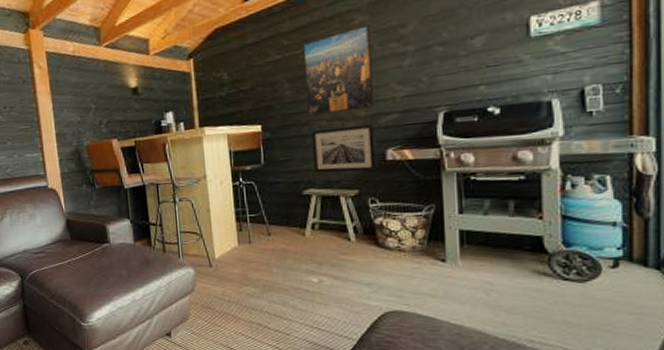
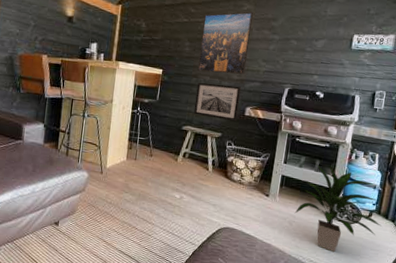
indoor plant: none [490,205,639,324] -> present [294,163,382,252]

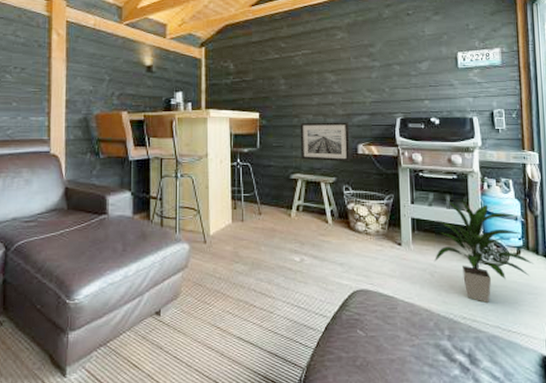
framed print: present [197,11,253,75] -> none [296,40,350,111]

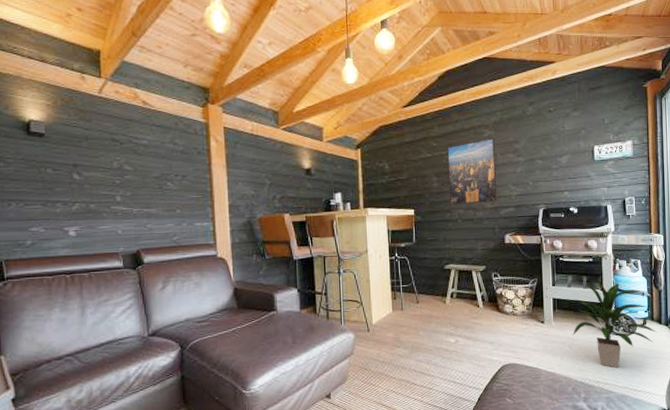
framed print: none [296,40,350,111] -> present [447,137,498,206]
wall art: present [300,122,350,162] -> none [452,215,498,252]

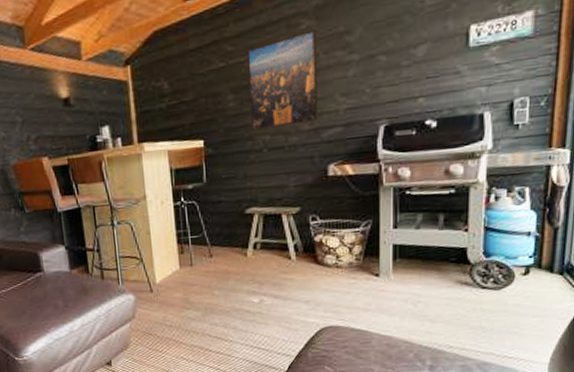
indoor plant: present [572,280,657,368] -> none [418,219,545,330]

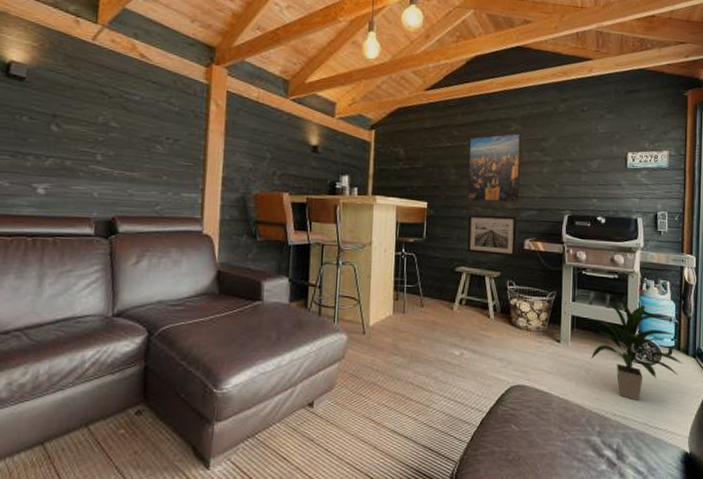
wall art: none [255,138,318,190] -> present [467,214,518,257]
indoor plant: none [418,219,545,330] -> present [590,298,683,400]

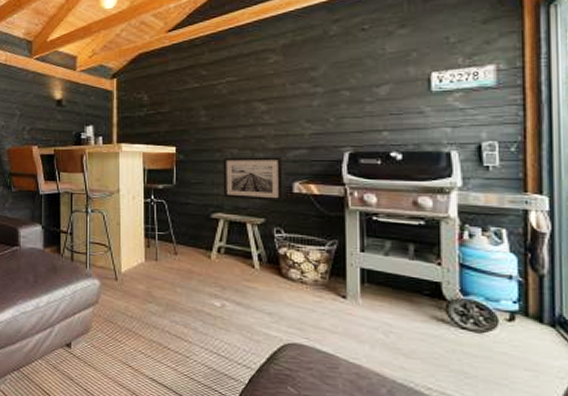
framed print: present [467,132,521,203] -> none [220,63,285,144]
indoor plant: present [590,298,683,400] -> none [389,249,534,375]

